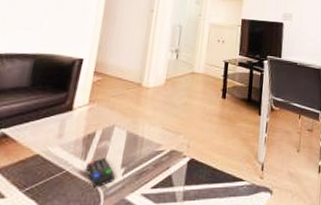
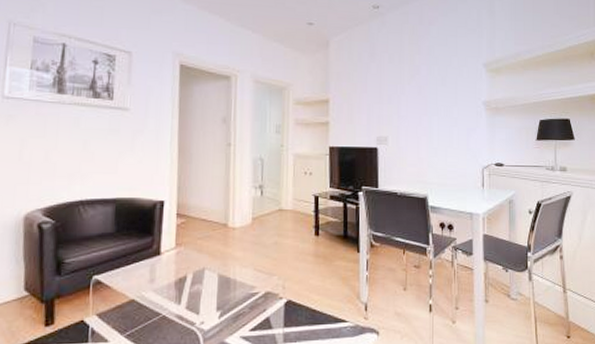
remote control: present [85,157,115,189] -> none [181,301,211,332]

